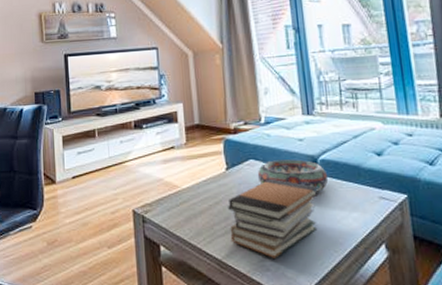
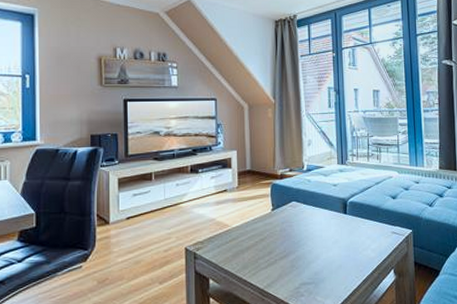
book stack: present [228,178,319,258] -> none [272,217,346,285]
decorative bowl: present [257,159,329,192] -> none [298,201,355,229]

